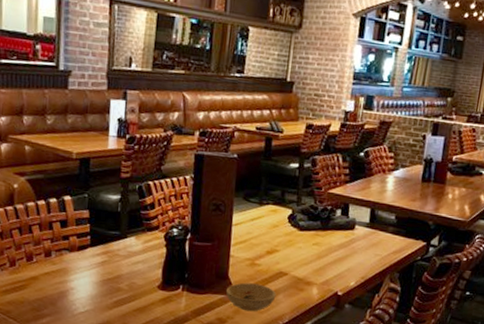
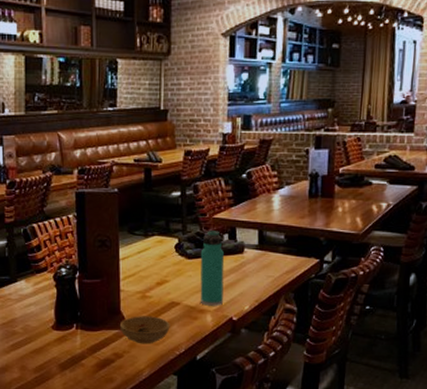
thermos bottle: none [307,204,336,280] -> present [200,230,225,306]

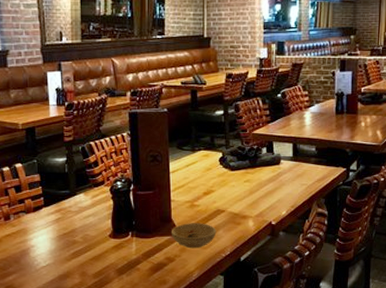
thermos bottle: present [200,230,225,306] -> none [242,145,264,212]

